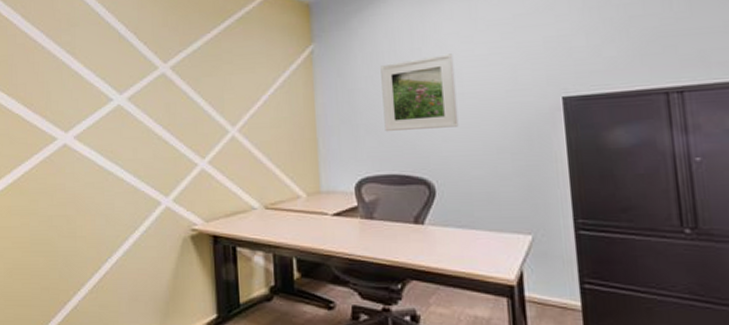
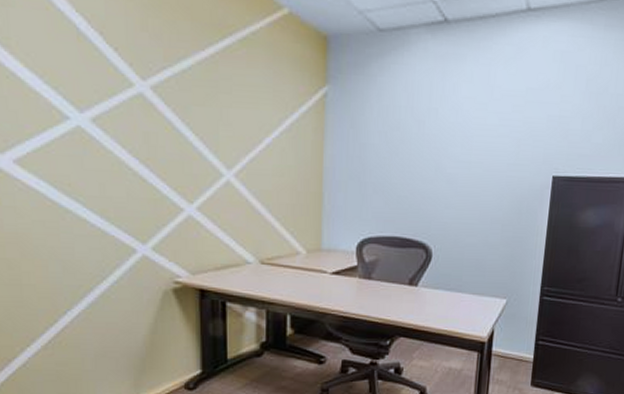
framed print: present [380,53,459,132] -> none [392,118,467,195]

